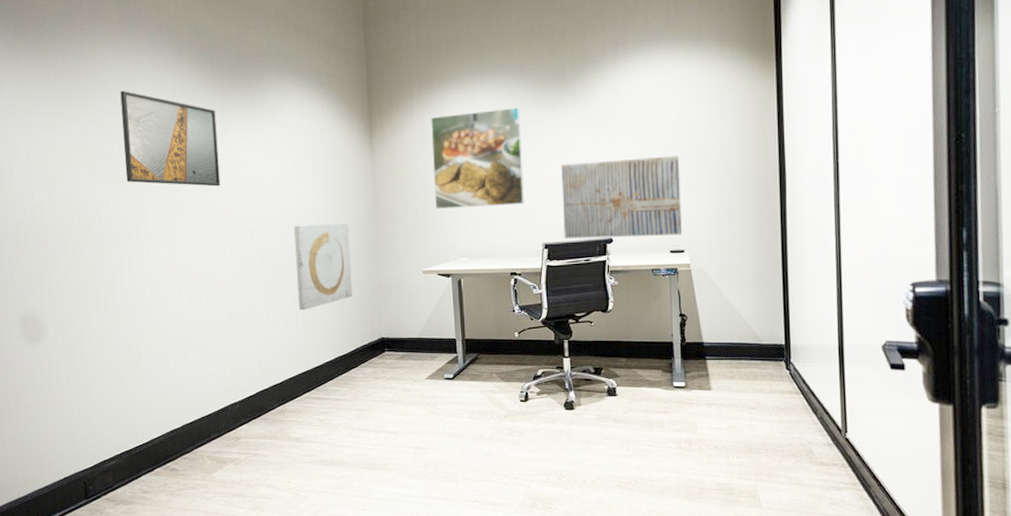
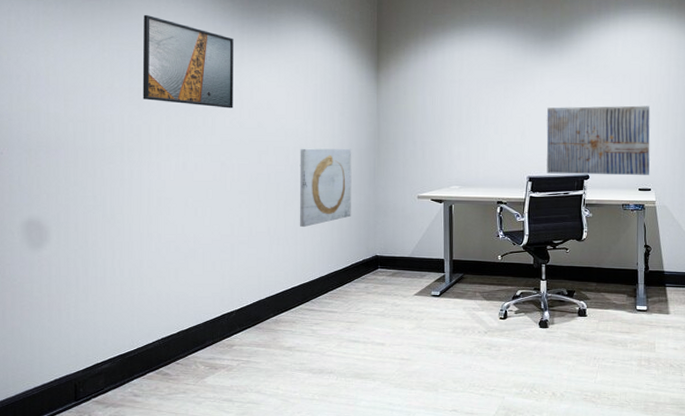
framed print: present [431,106,524,209] -> none [432,54,514,141]

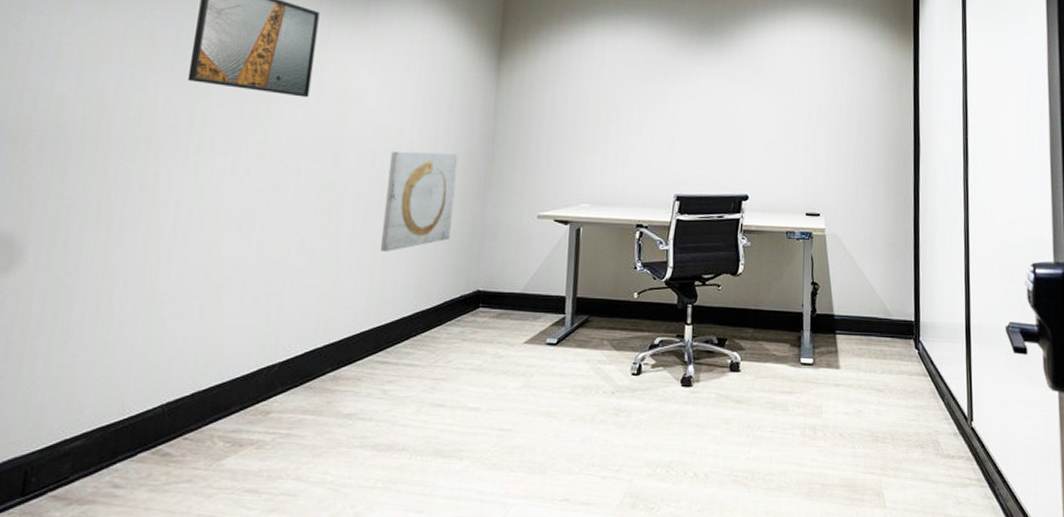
wall art: present [546,105,650,175] -> none [698,113,821,198]

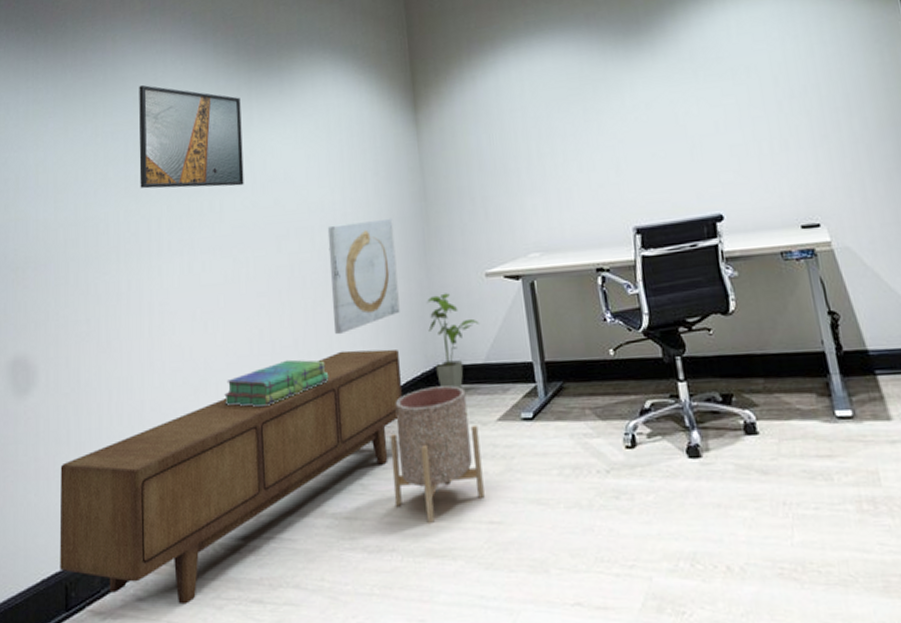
sideboard: none [20,267,442,492] -> present [59,349,403,605]
stack of books: none [249,269,367,312] -> present [224,359,329,408]
planter: none [412,308,505,427] -> present [389,385,485,523]
house plant: none [474,227,524,312] -> present [427,293,480,389]

